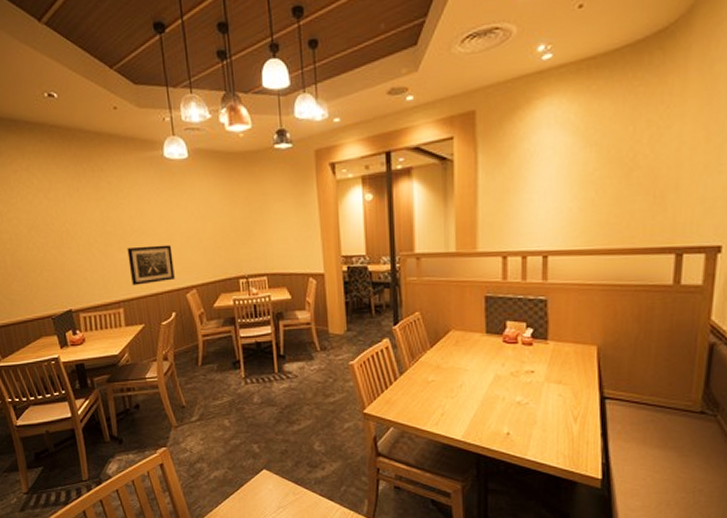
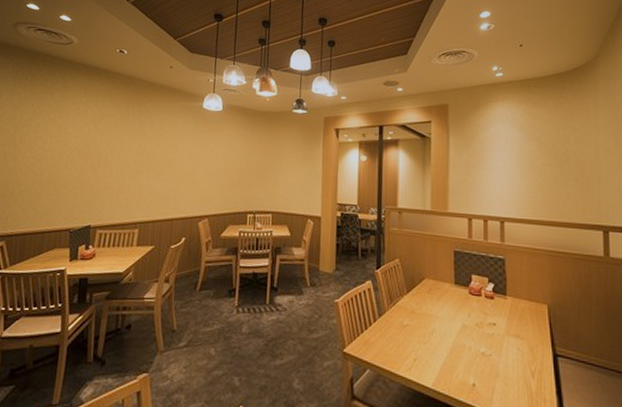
wall art: present [127,244,175,286] -> none [152,176,194,210]

